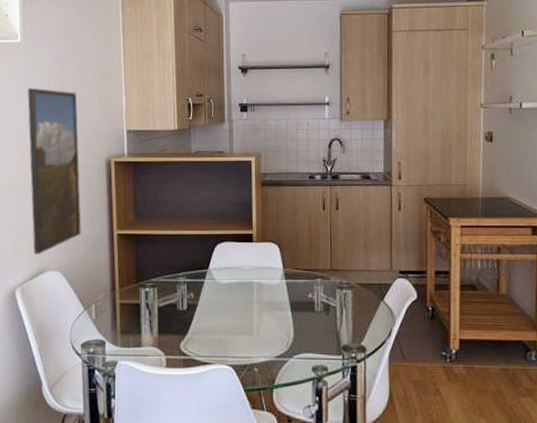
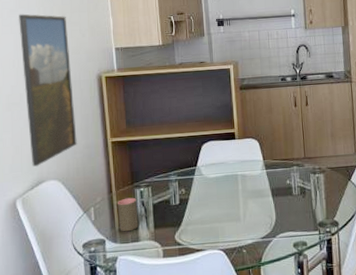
cup: none [120,297,142,335] -> present [118,197,139,232]

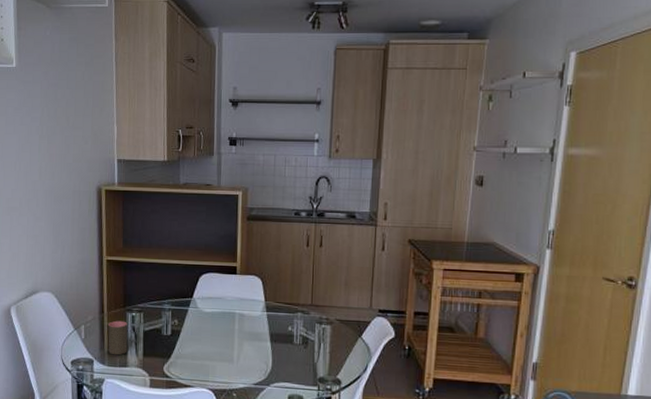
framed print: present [19,13,77,167] -> none [22,113,73,276]

